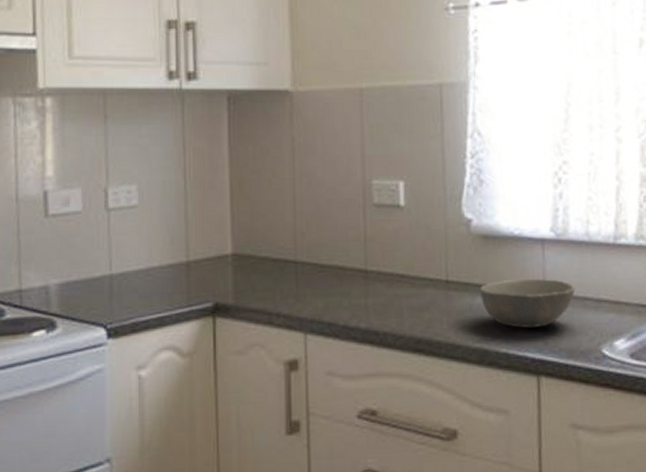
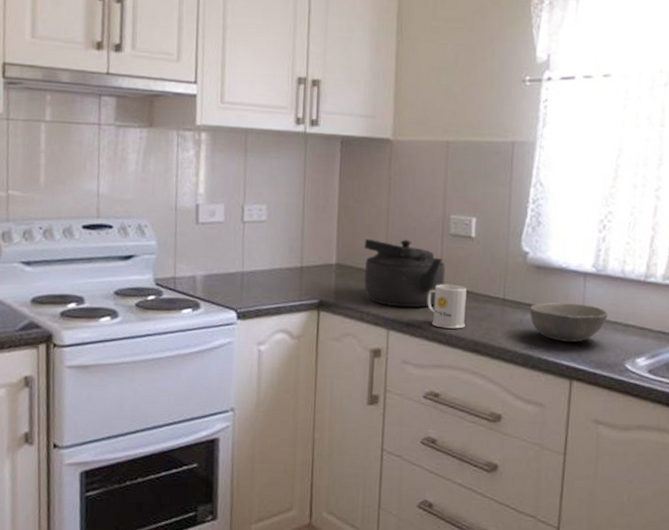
kettle: none [267,215,372,303] -> present [364,238,445,308]
mug: none [352,267,402,325] -> present [427,284,467,329]

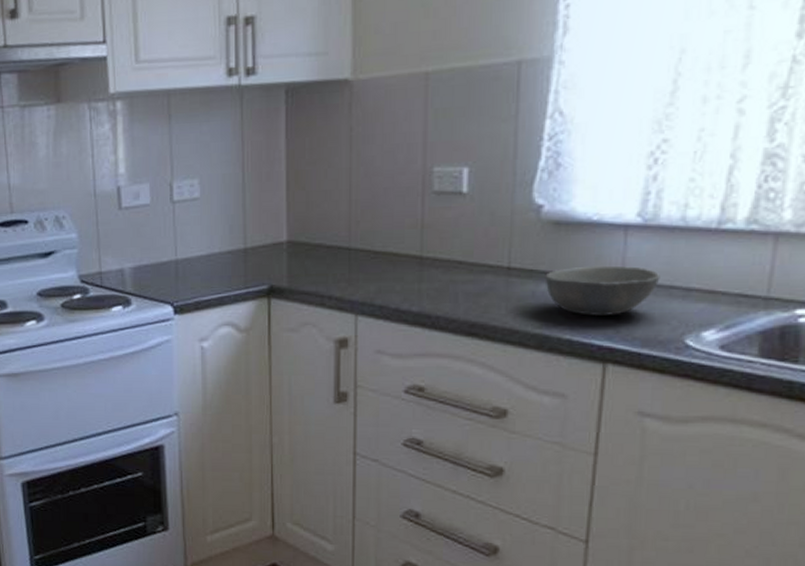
kettle: present [364,238,445,308] -> none [321,204,428,287]
mug: present [427,284,467,329] -> none [405,254,458,309]

